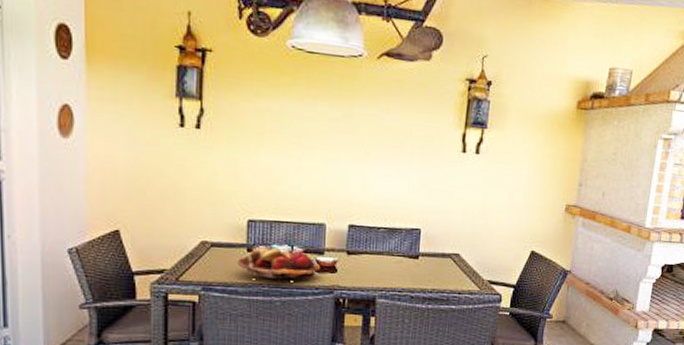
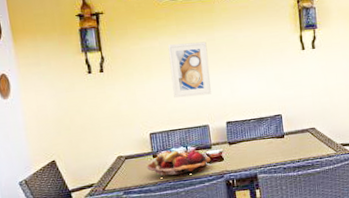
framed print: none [287,110,341,186] -> present [167,41,211,98]

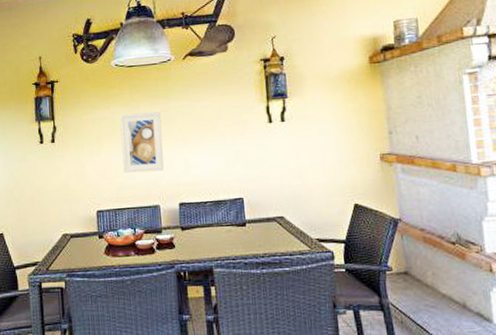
fruit basket: present [147,150,211,178] -> none [92,231,161,264]

